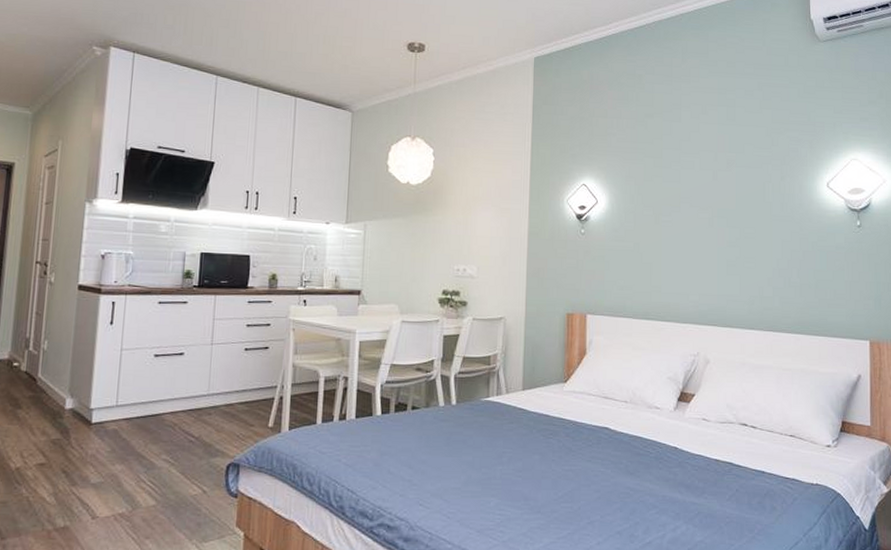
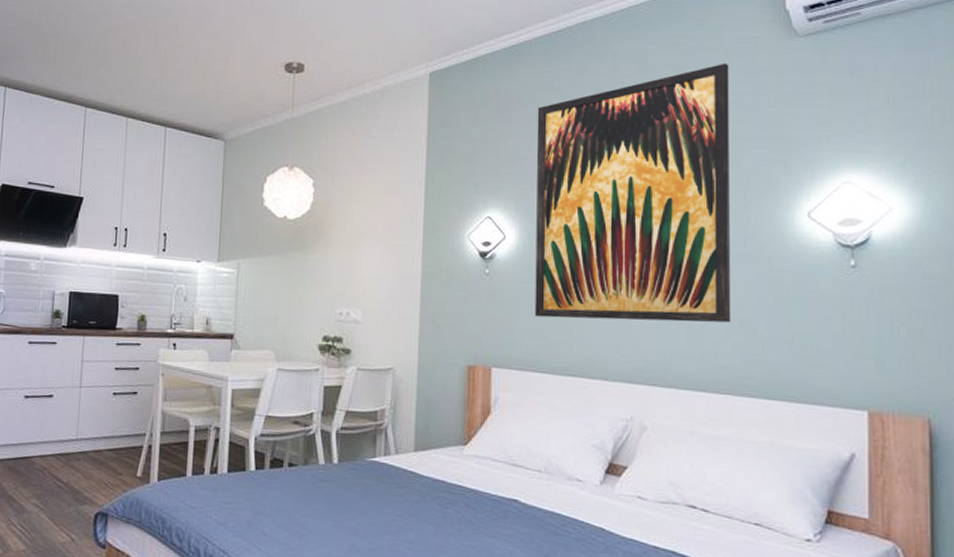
wall art: none [621,60,772,273] -> present [534,62,731,323]

